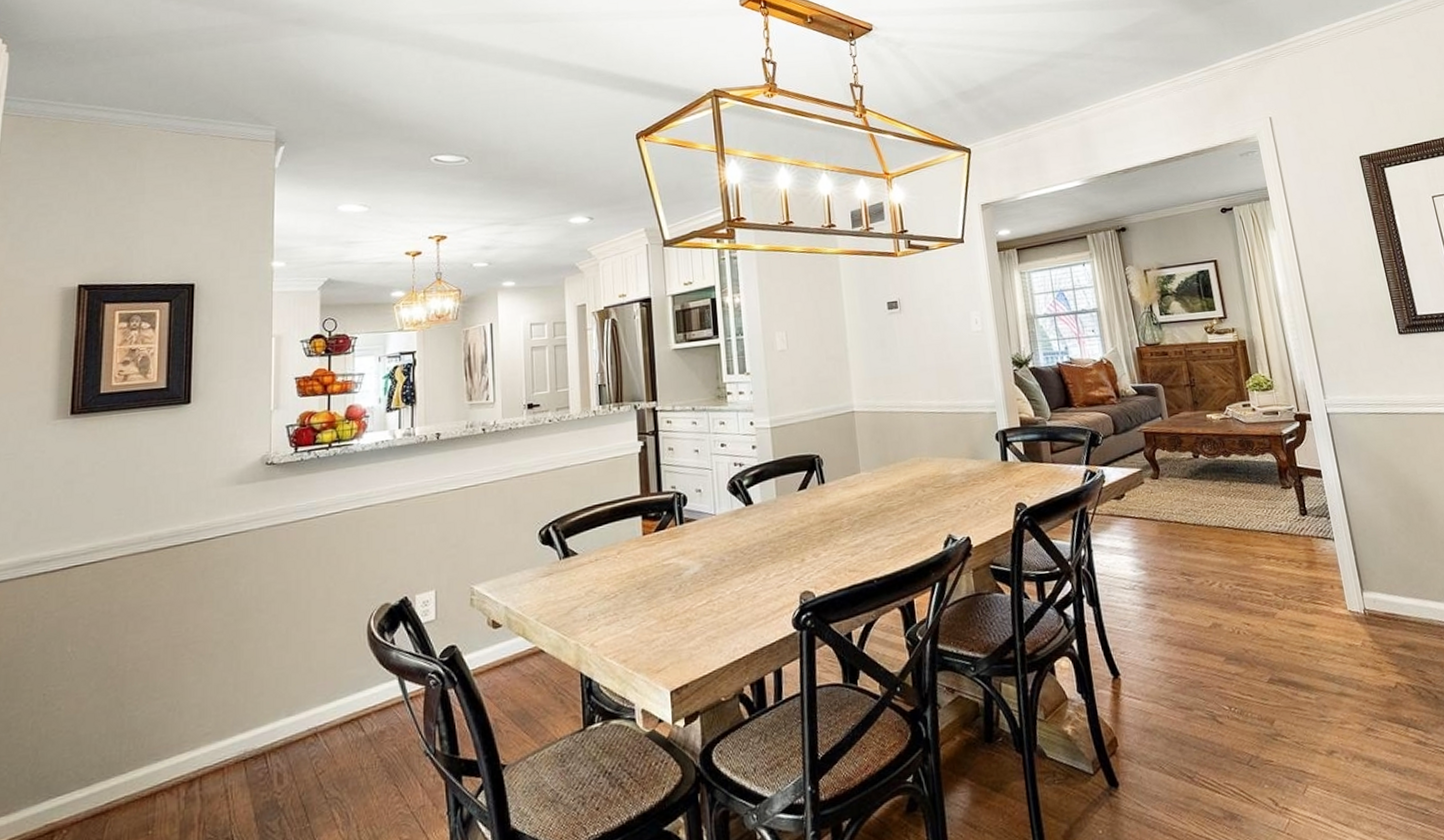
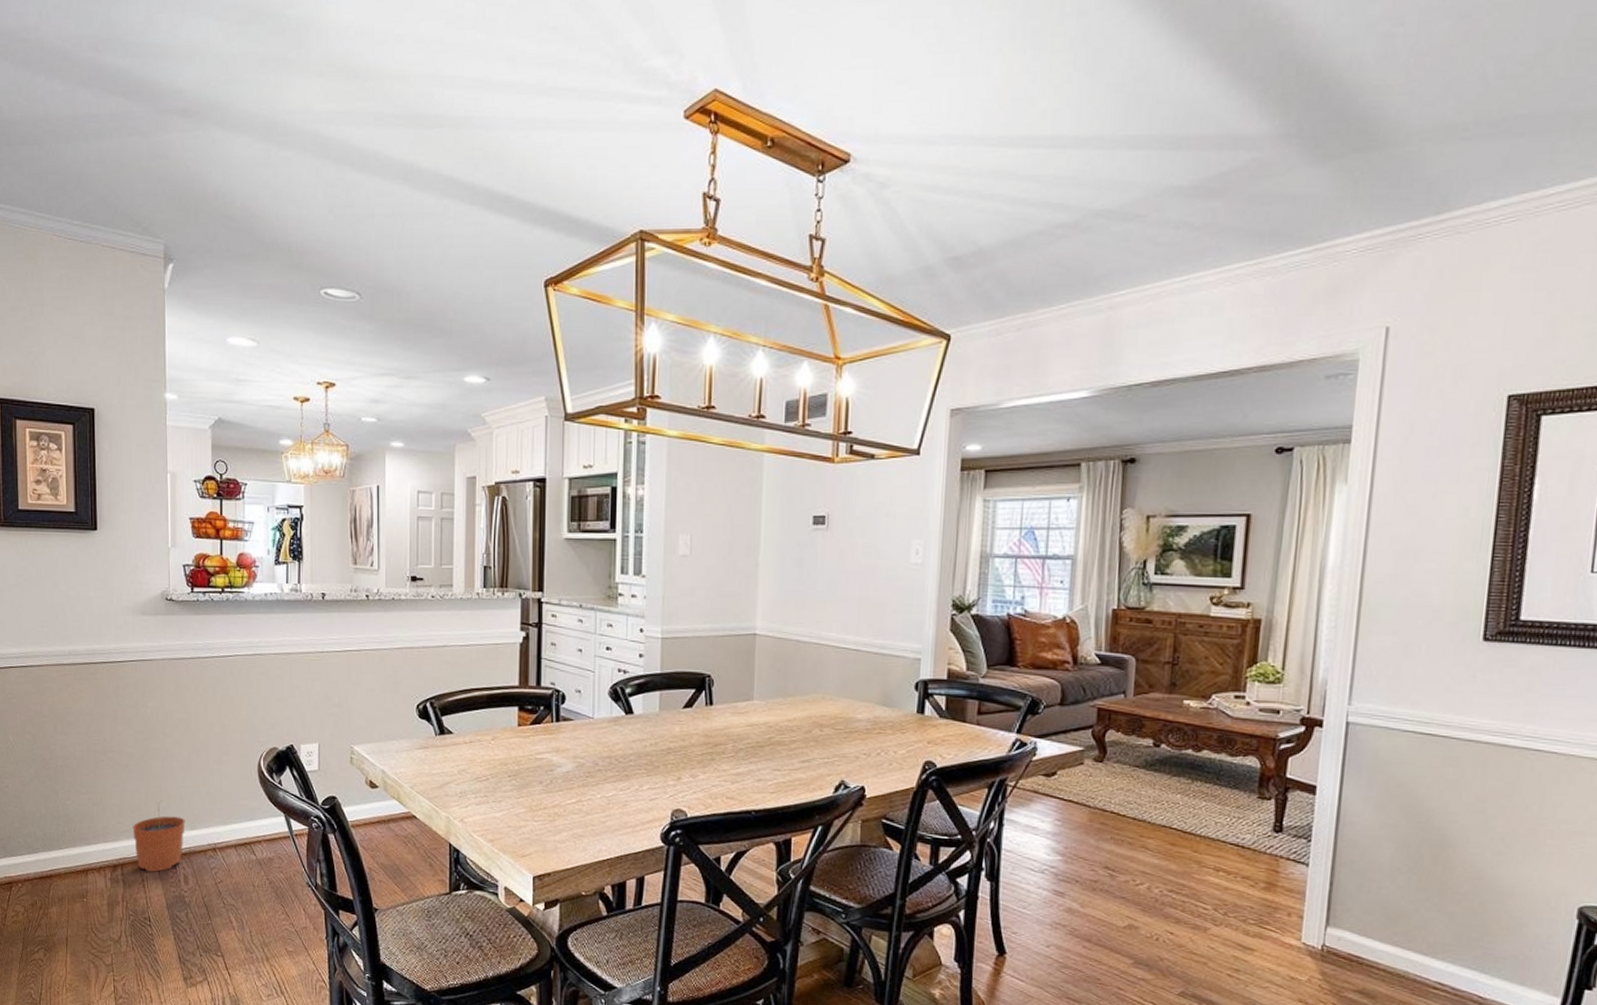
plant pot: none [216,690,281,779] -> present [132,801,185,872]

